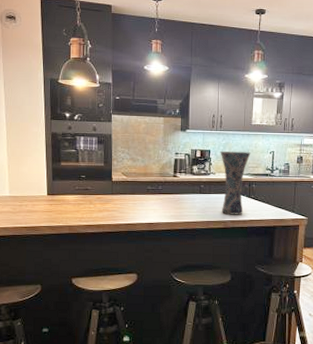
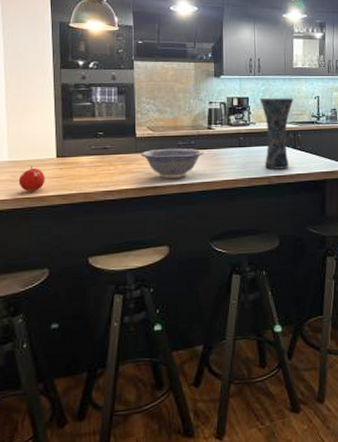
fruit: none [17,200,38,222] -> present [18,165,45,192]
decorative bowl: none [116,192,170,218] -> present [140,148,205,178]

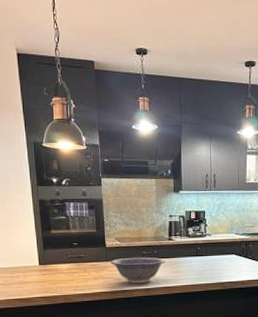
fruit: present [18,165,45,192] -> none [9,271,31,294]
vase: present [259,98,294,170] -> none [215,211,247,276]

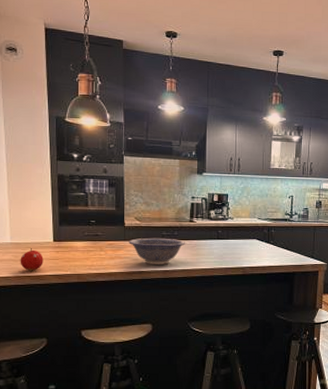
fruit: none [9,271,31,294] -> present [20,247,44,271]

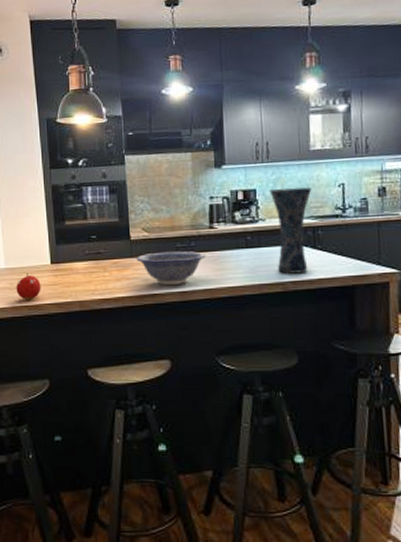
vase: none [238,196,270,261] -> present [269,187,312,274]

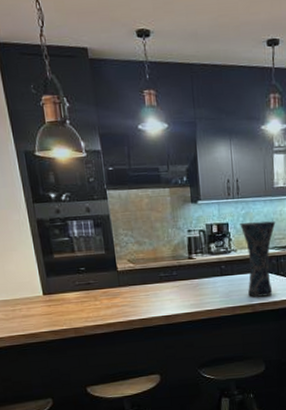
fruit: present [16,272,41,300] -> none [11,303,36,330]
decorative bowl: present [136,251,207,285] -> none [124,280,187,311]

